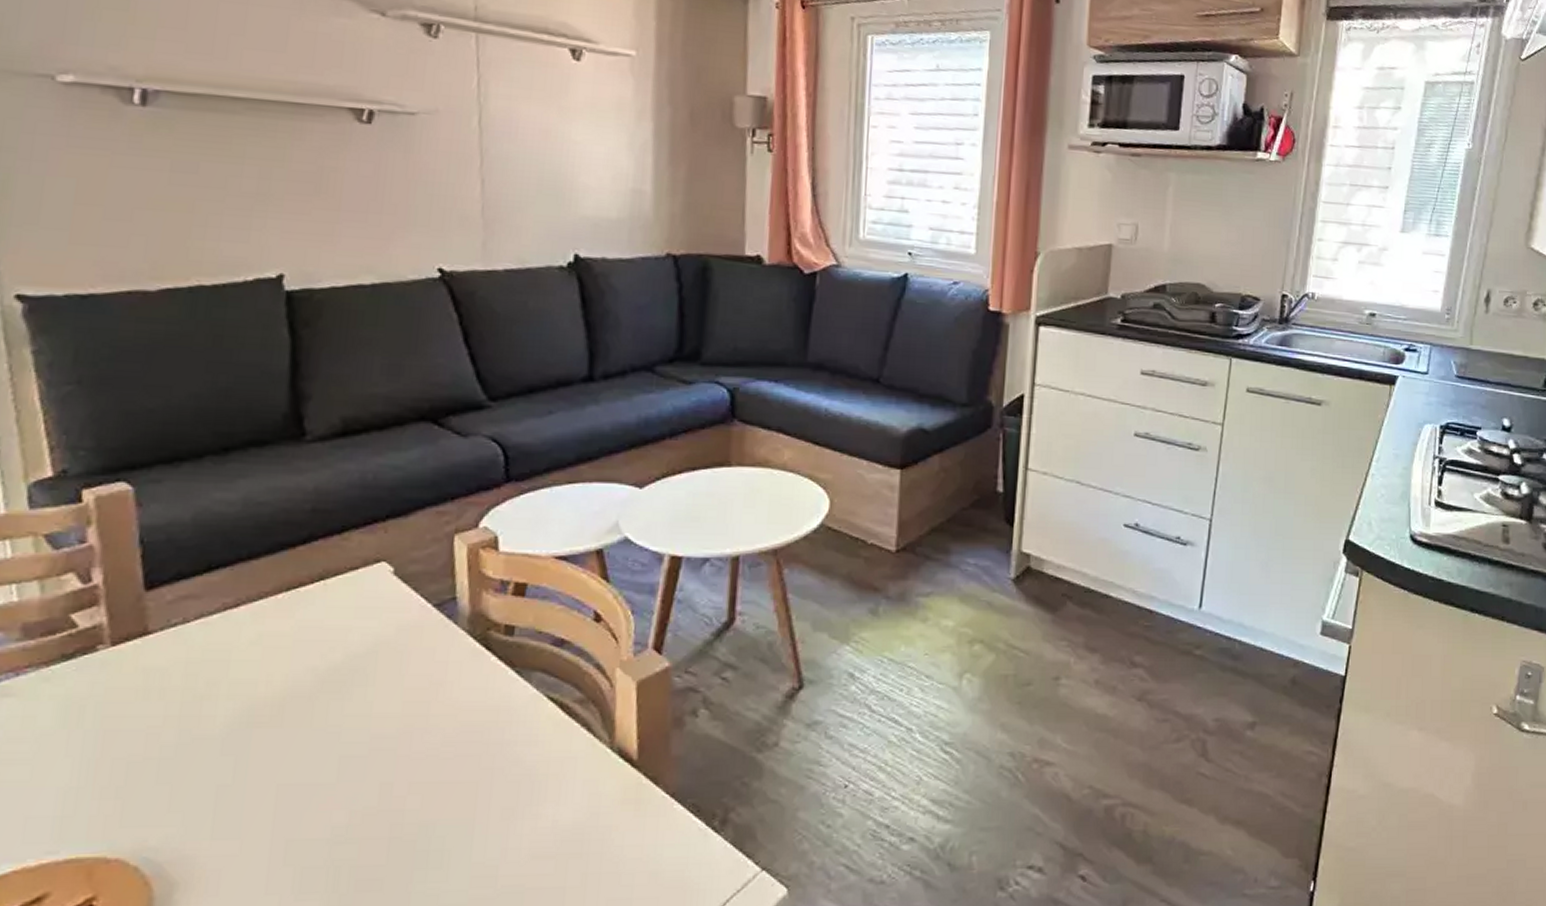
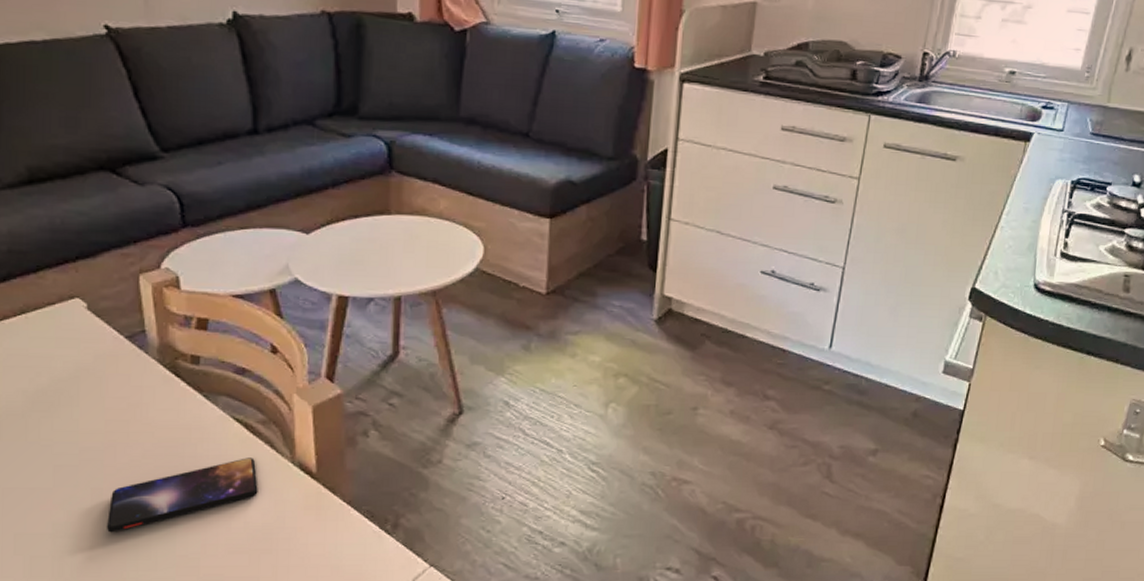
smartphone: none [394,743,571,837] -> present [107,458,258,533]

